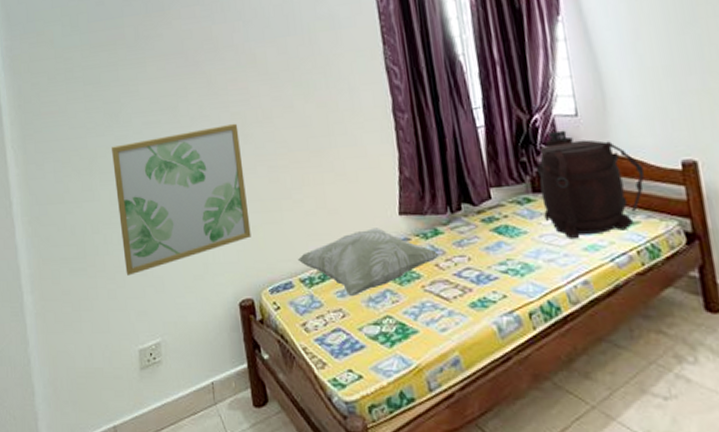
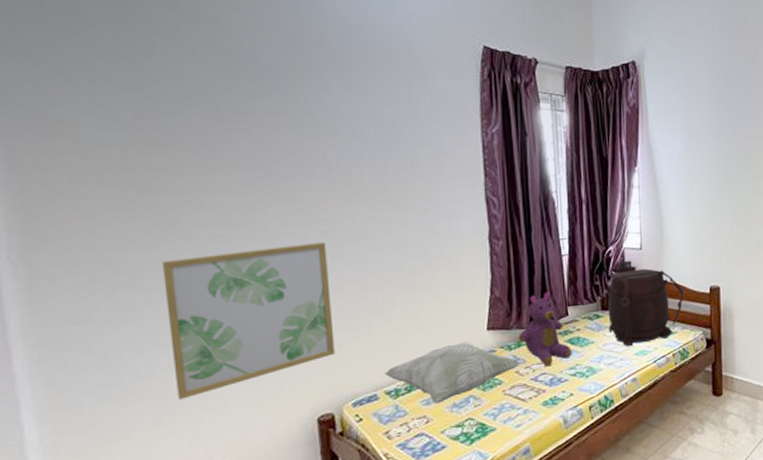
teddy bear: none [434,170,501,259] -> present [518,291,573,365]

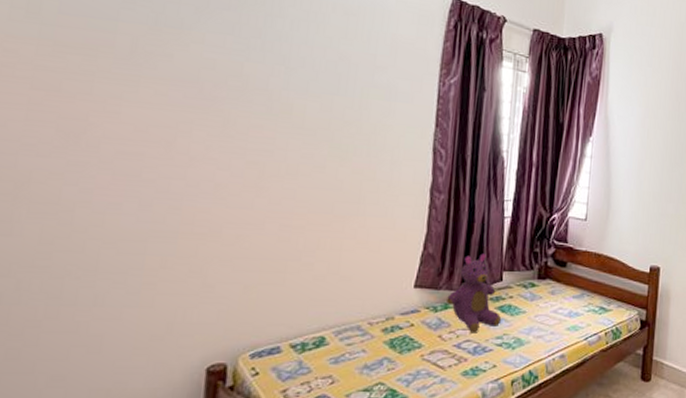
wall art: present [163,241,335,400] -> none [43,172,253,332]
decorative pillow: present [384,342,520,403] -> none [292,298,444,363]
backpack: present [606,260,685,346] -> none [542,230,624,319]

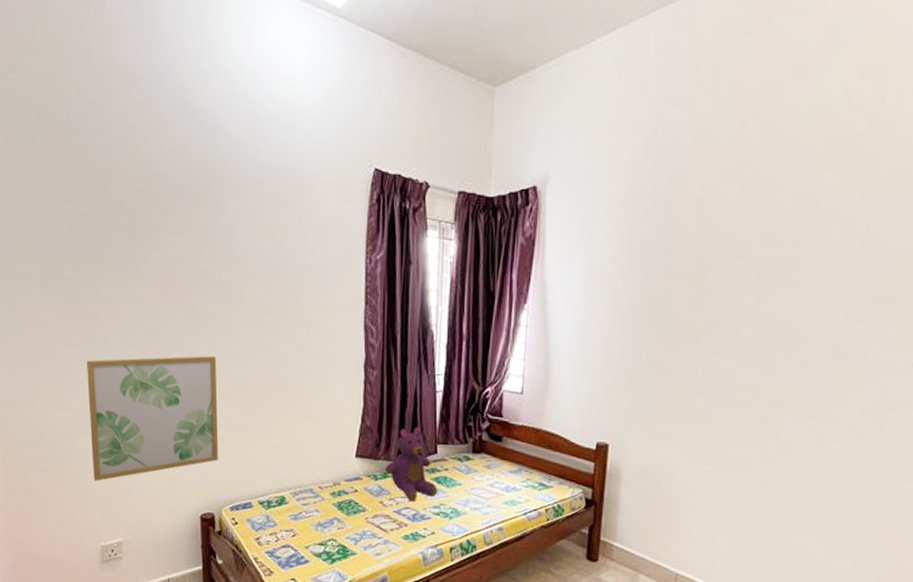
wall art: none [43,172,253,332] -> present [87,355,219,481]

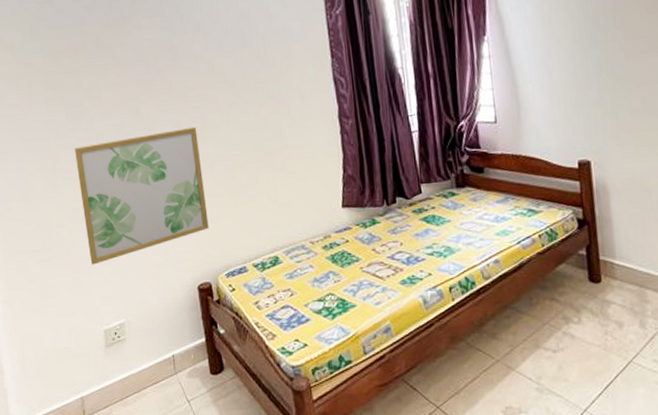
teddy bear: present [384,427,438,501] -> none [372,169,429,244]

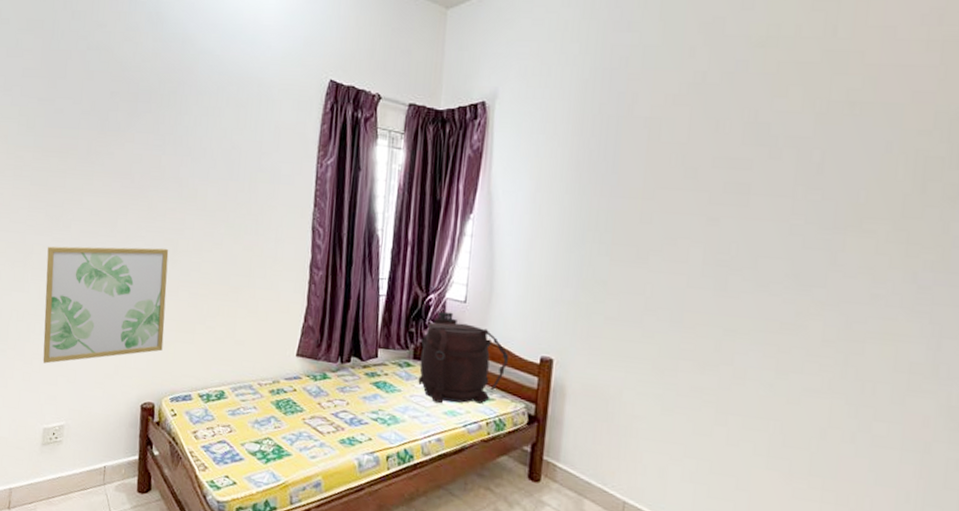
backpack: none [460,135,549,225] -> present [418,311,510,404]

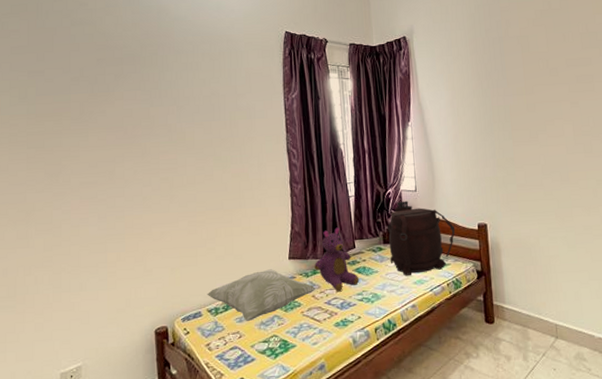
wall art: present [42,246,169,364] -> none [50,186,170,311]
decorative pillow: none [200,363,323,416] -> present [207,269,316,321]
teddy bear: none [324,329,377,404] -> present [313,227,360,291]

